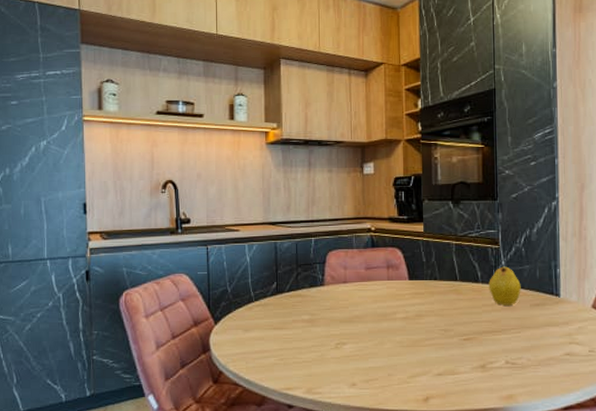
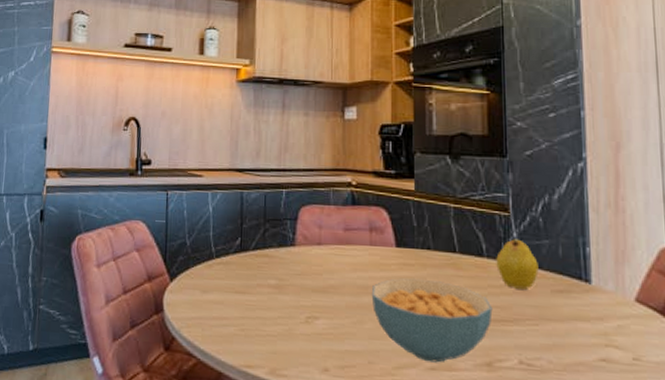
cereal bowl: none [389,304,486,370] -> present [371,278,493,363]

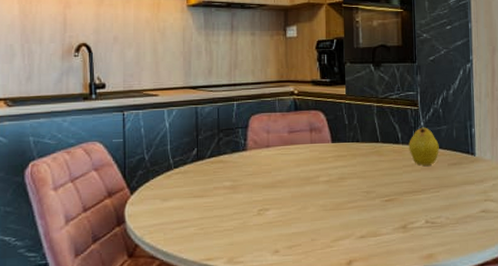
cereal bowl: present [371,278,493,363] -> none [312,166,407,232]

